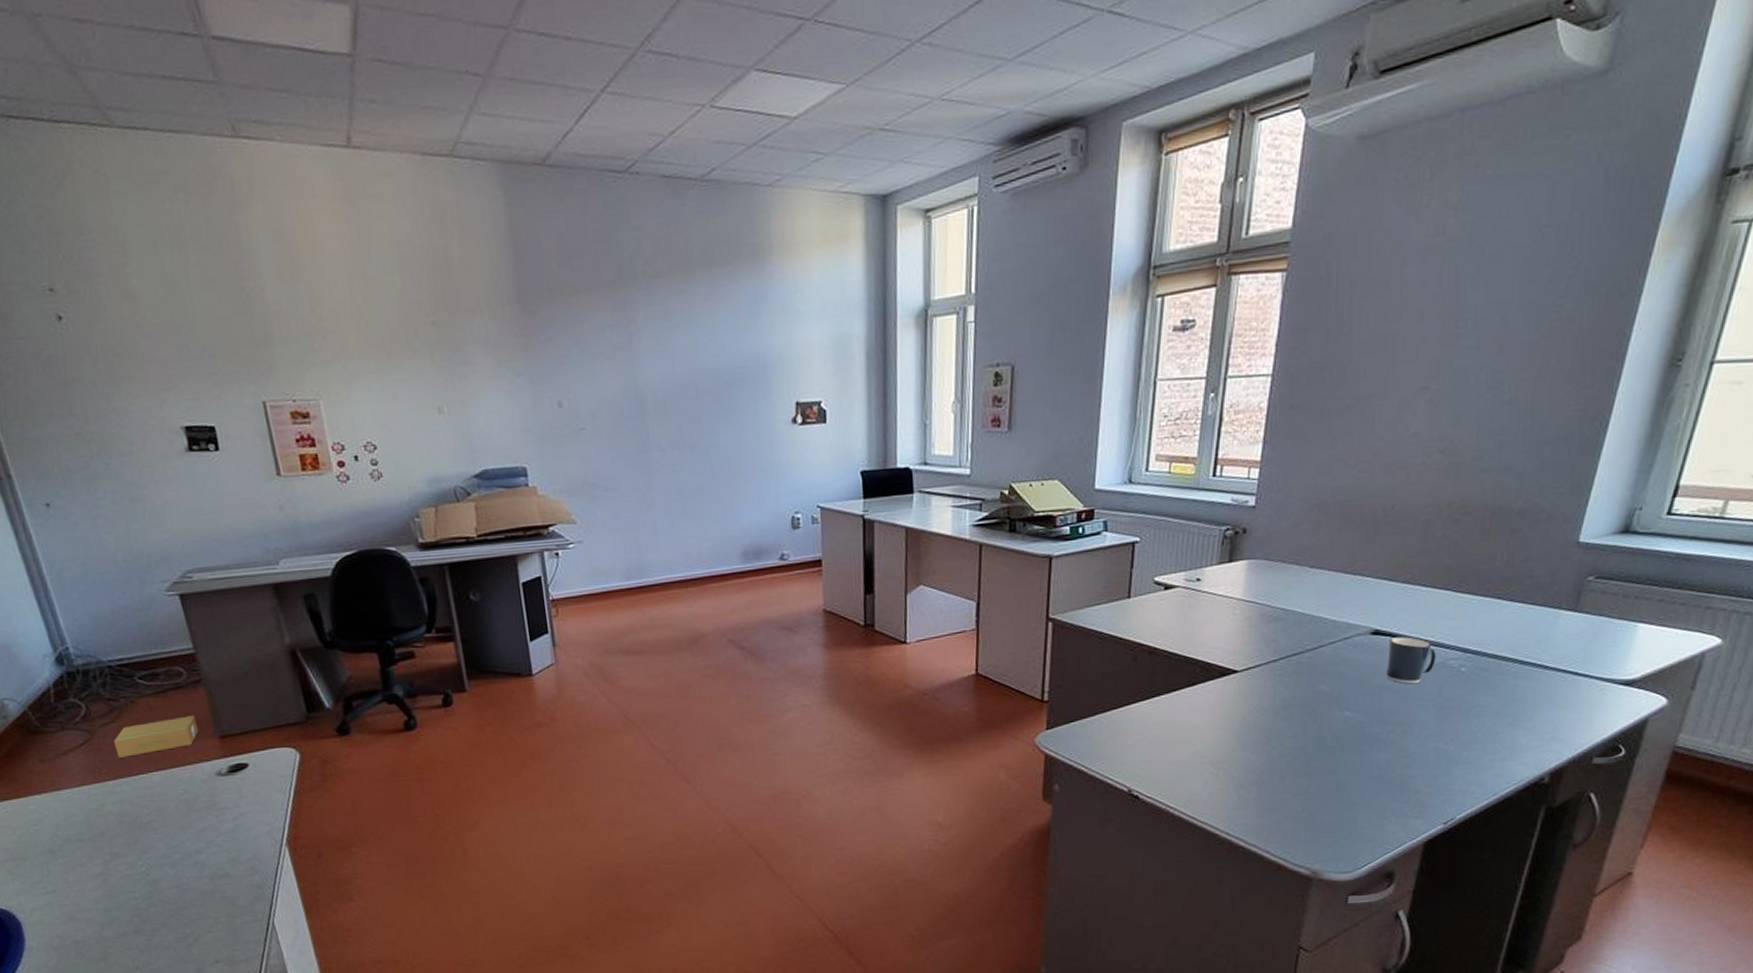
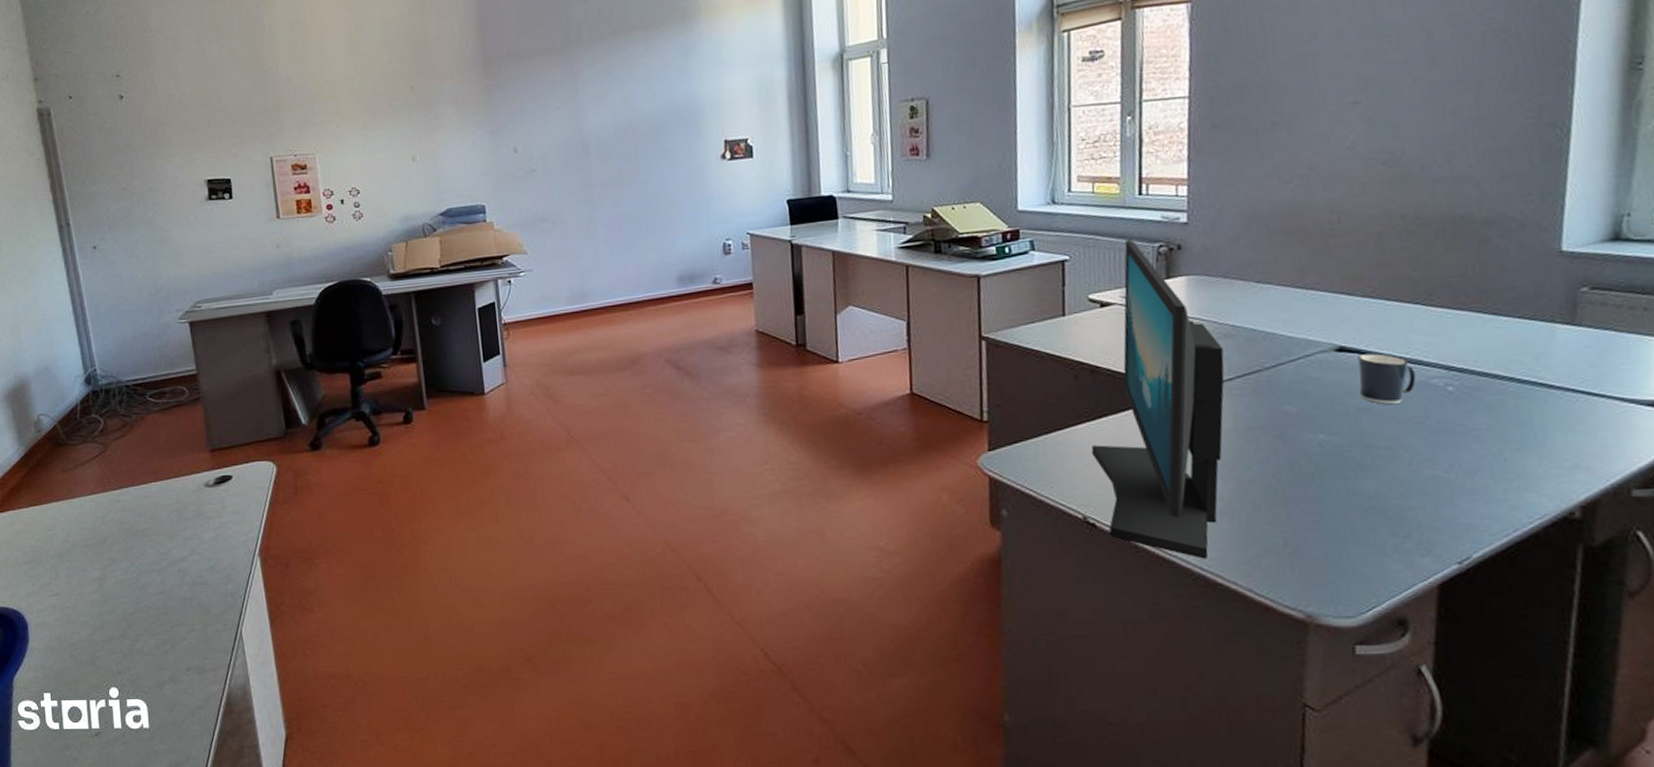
box: present [113,715,199,758] -> none [123,430,194,469]
computer monitor: none [1141,521,1272,826] -> present [1091,239,1225,559]

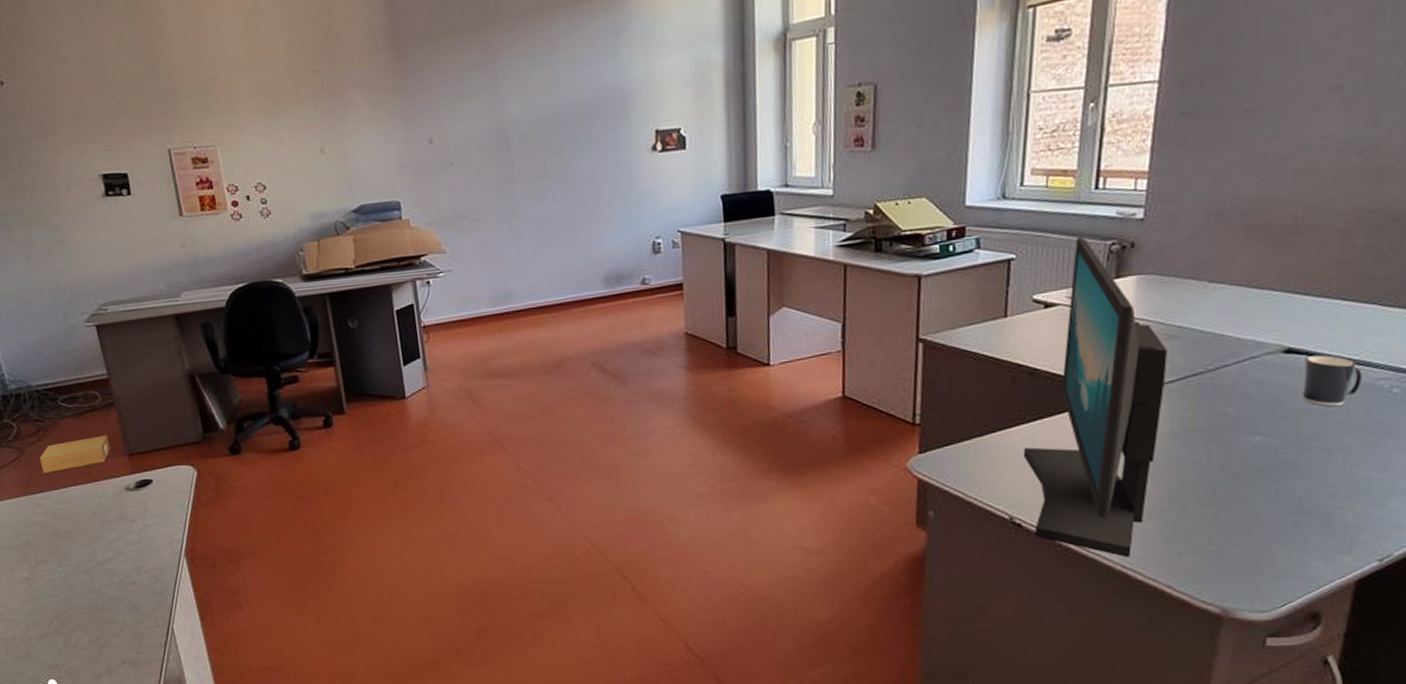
box: none [123,430,194,469] -> present [39,435,111,473]

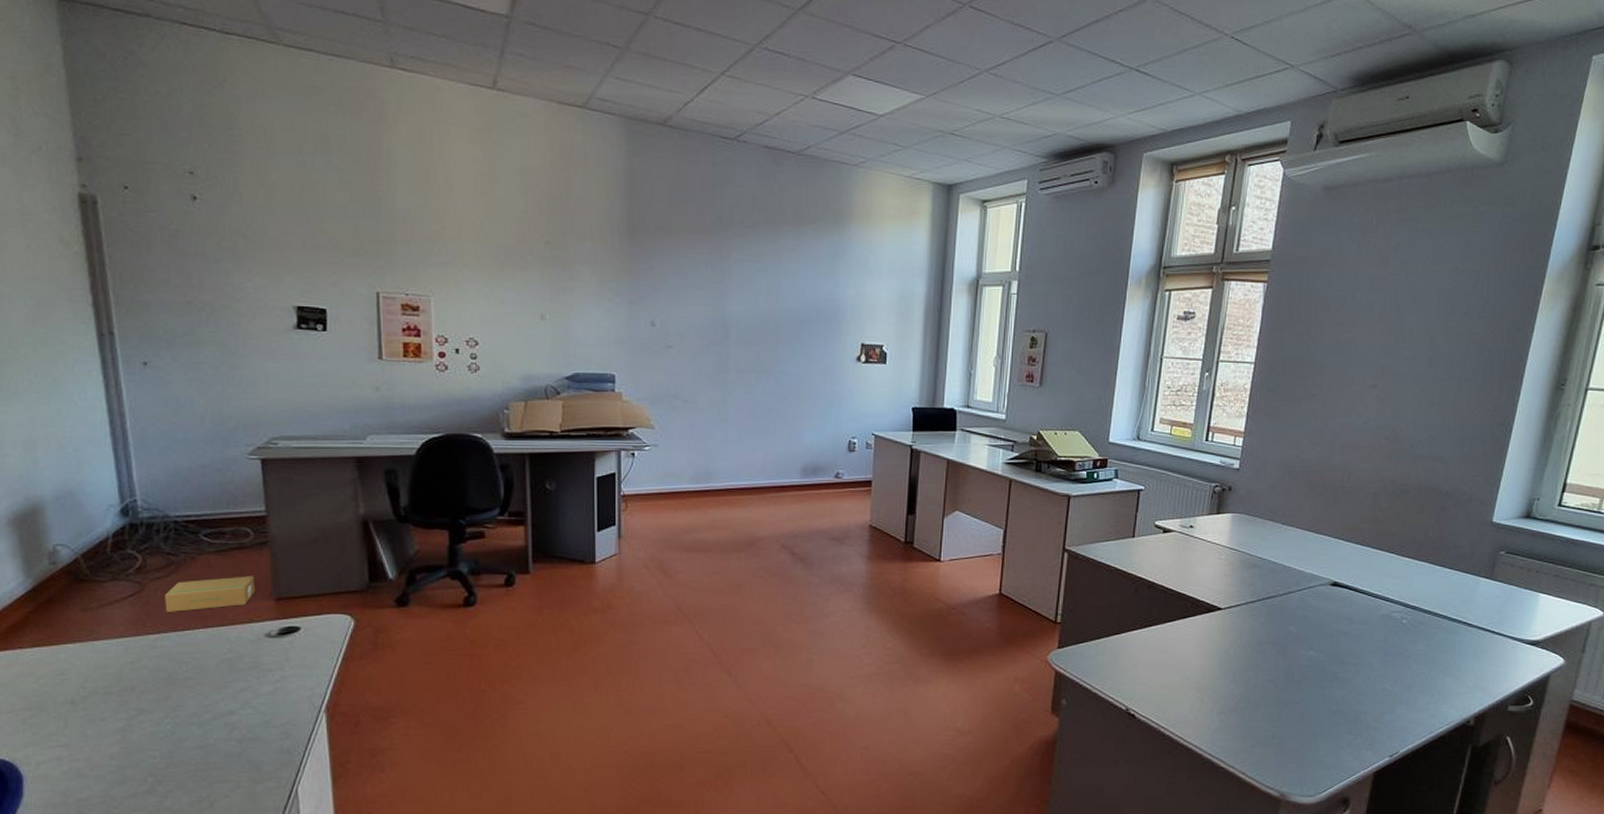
computer monitor: present [1023,236,1167,557] -> none [1139,477,1251,747]
mug: present [1302,355,1362,407] -> none [1342,589,1383,631]

